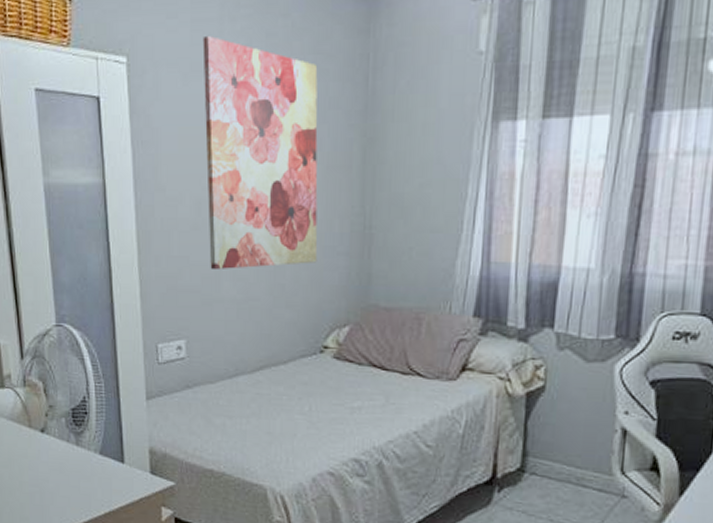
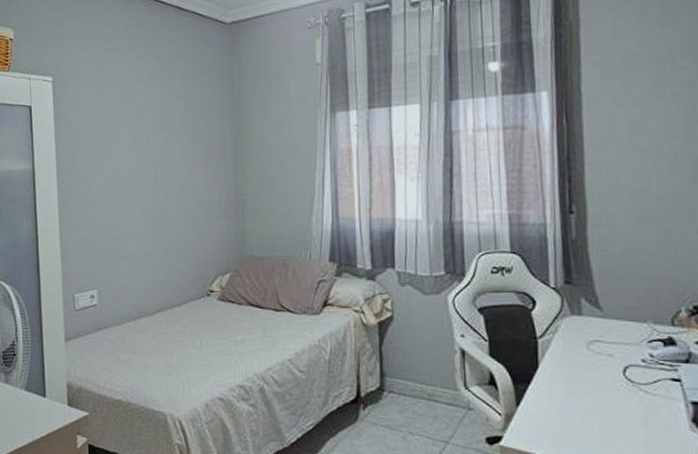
wall art: present [202,36,318,270] -> none [109,60,202,233]

